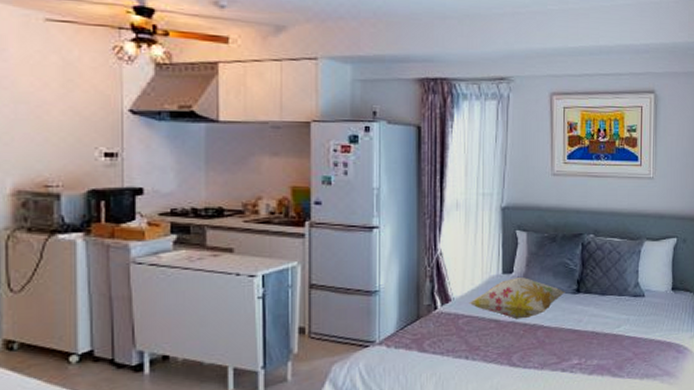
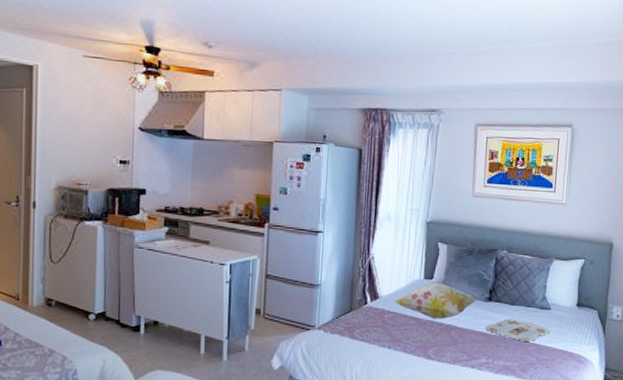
serving tray: none [575,310,648,335] -> present [485,318,552,341]

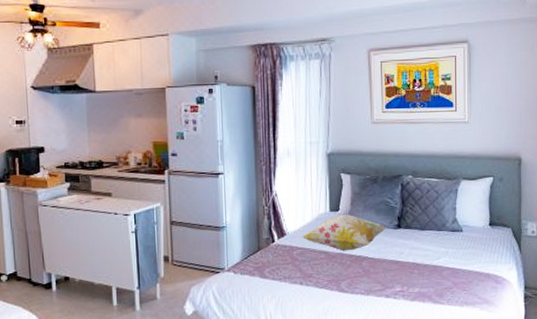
serving tray: present [485,318,552,341] -> none [397,244,466,266]

